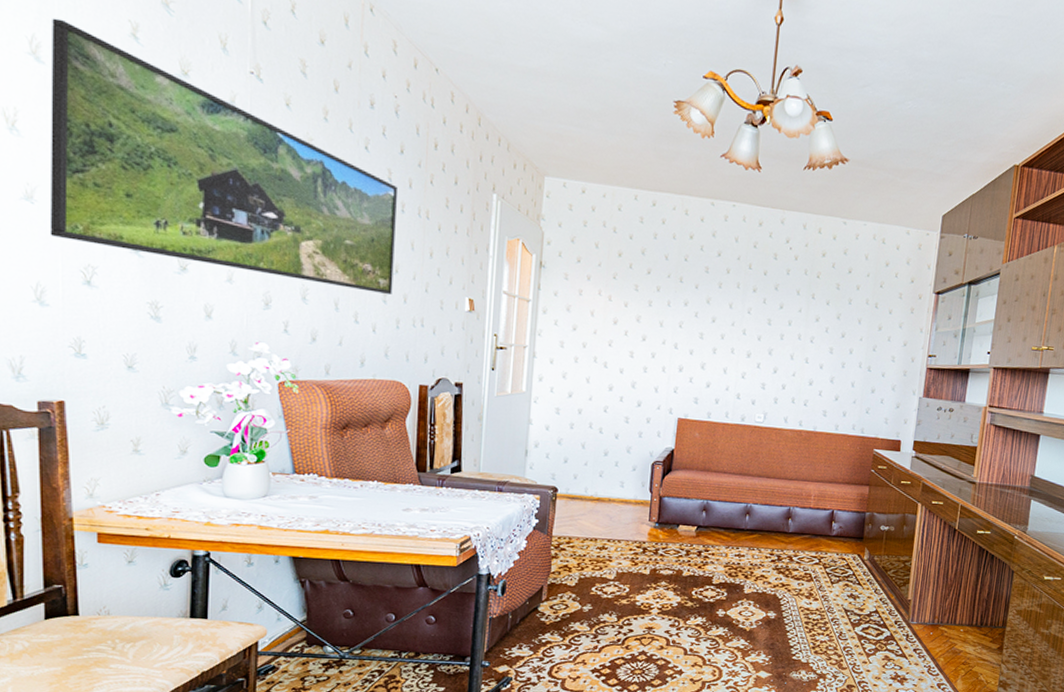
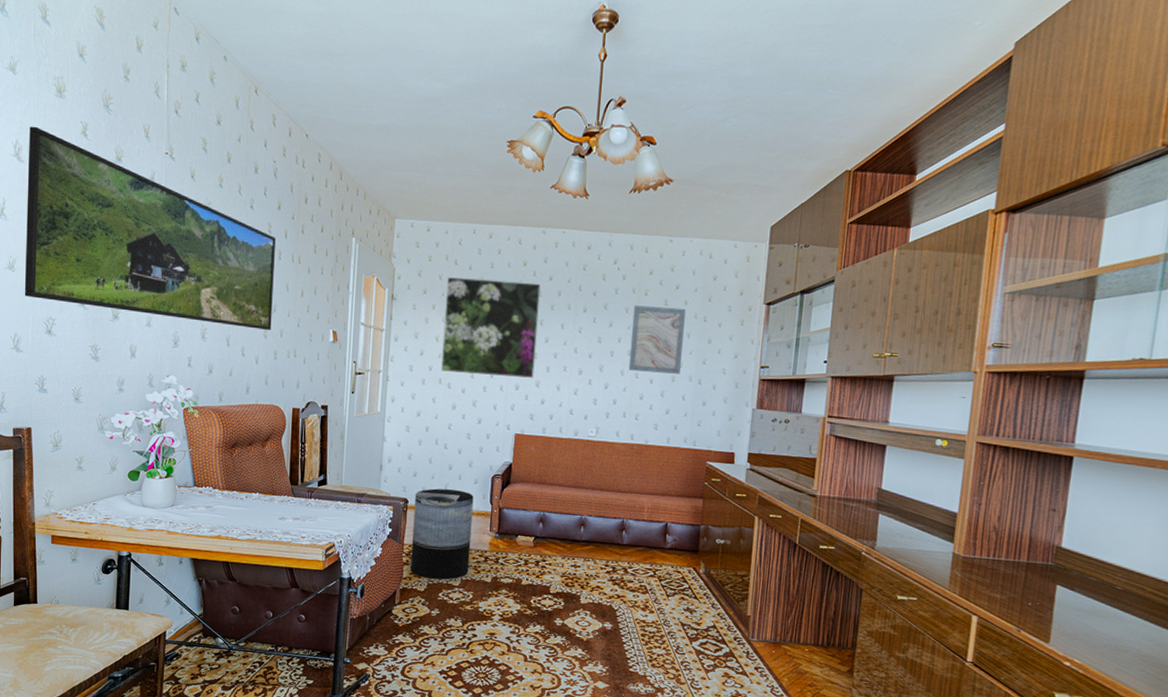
trash can: none [560,476,632,574] -> present [410,488,474,580]
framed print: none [596,246,708,360] -> present [441,277,541,378]
wall art: none [798,287,858,360] -> present [628,305,686,374]

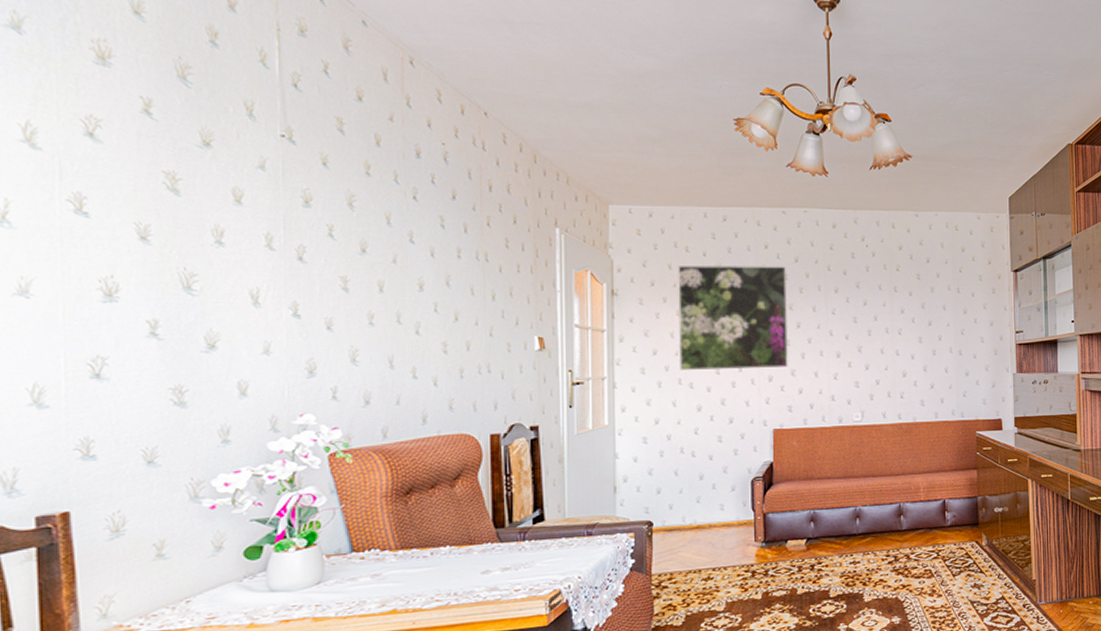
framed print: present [24,126,276,331] -> none [48,102,453,345]
trash can: present [410,488,474,580] -> none [661,501,734,610]
wall art: present [628,305,686,374] -> none [886,281,940,348]

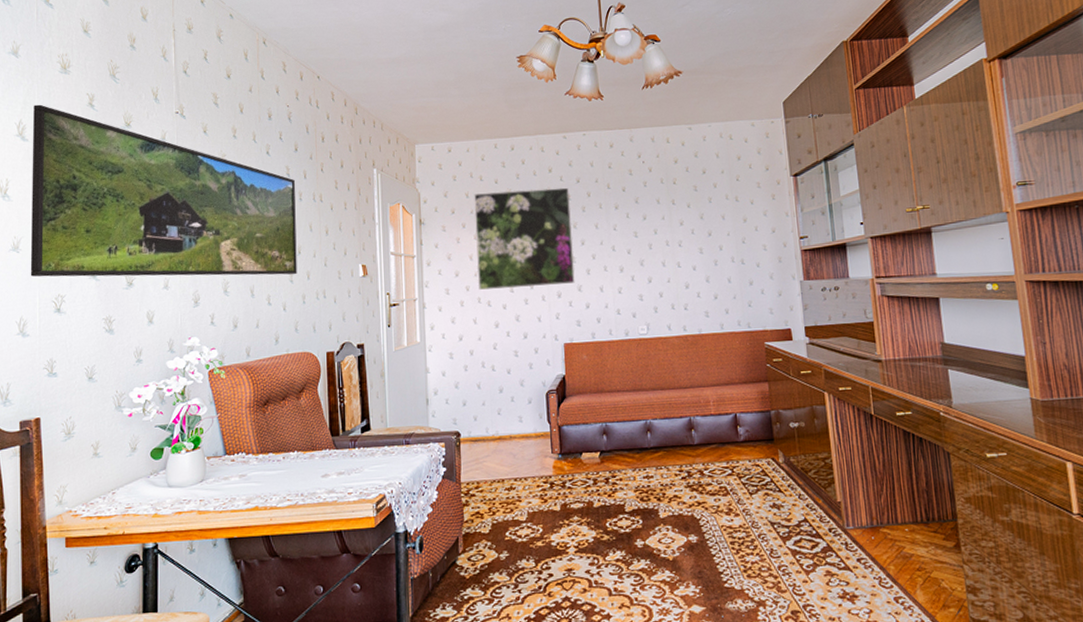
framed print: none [48,102,453,345] -> present [30,104,297,277]

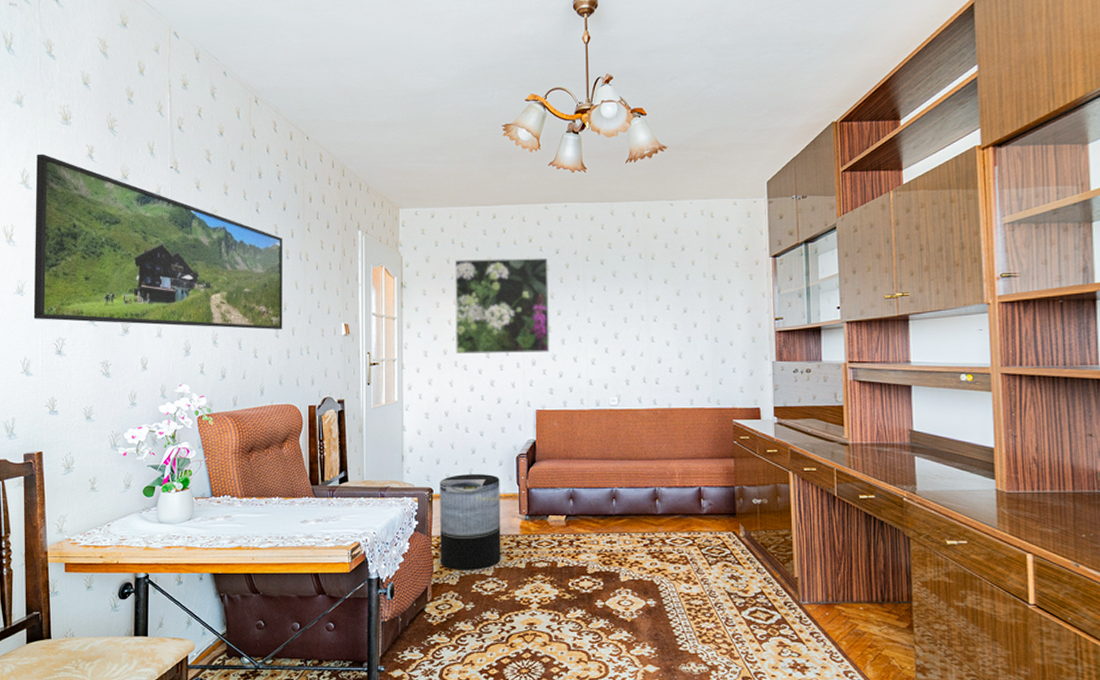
trash can: none [467,413,535,519] -> present [440,474,501,571]

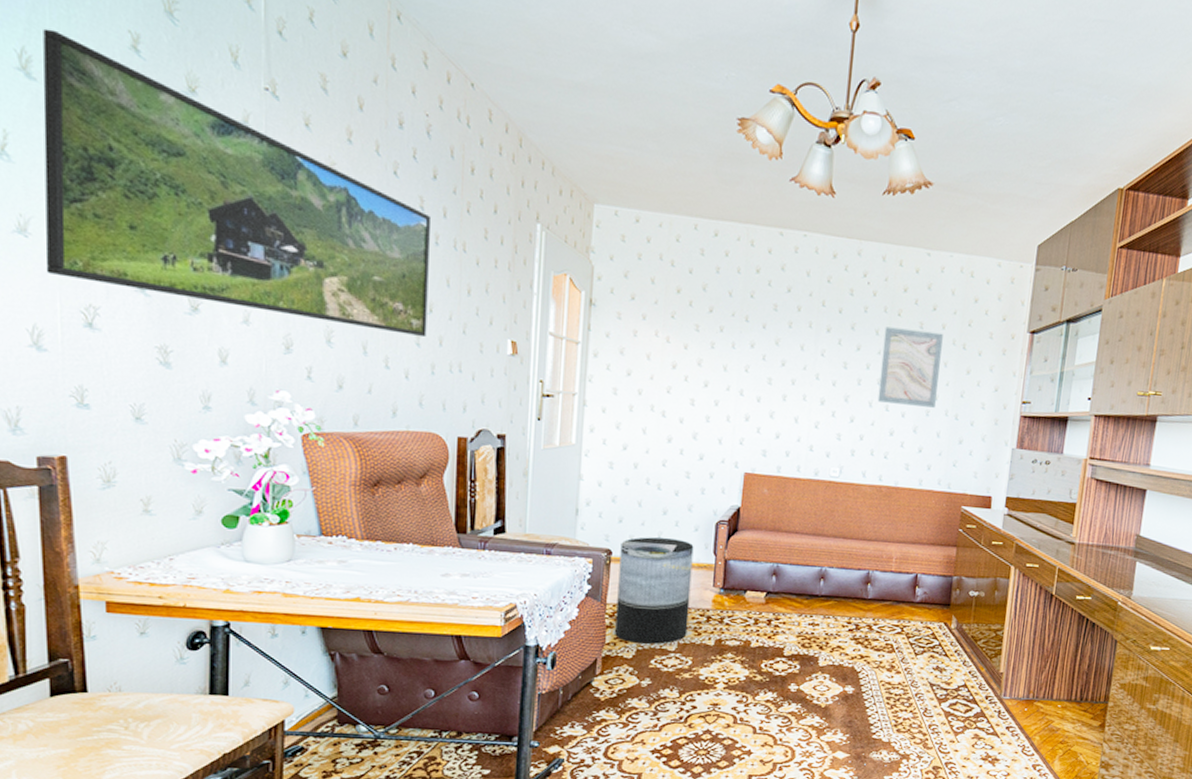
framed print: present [455,258,550,354] -> none [653,281,777,408]
wall art: none [642,268,695,335] -> present [877,326,943,408]

